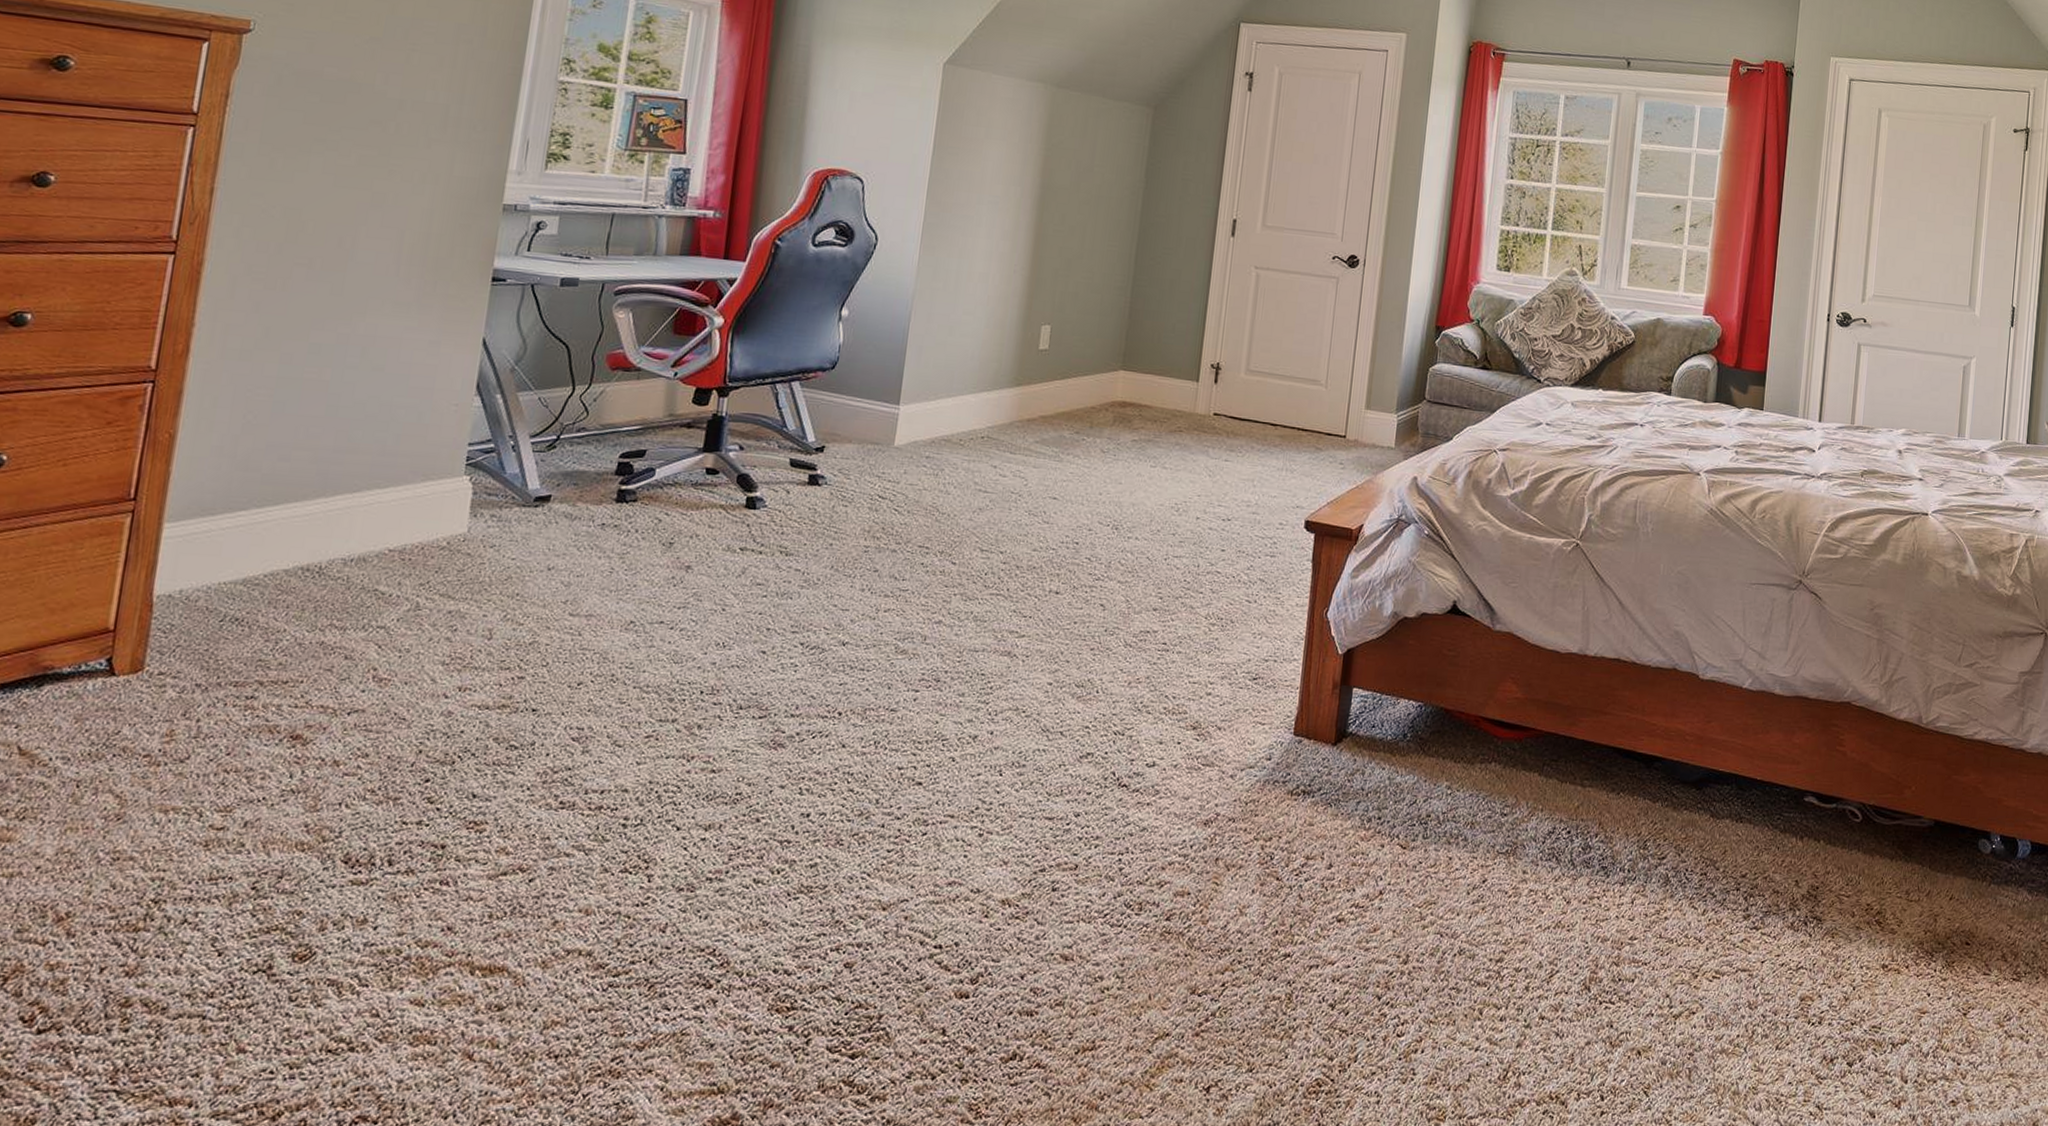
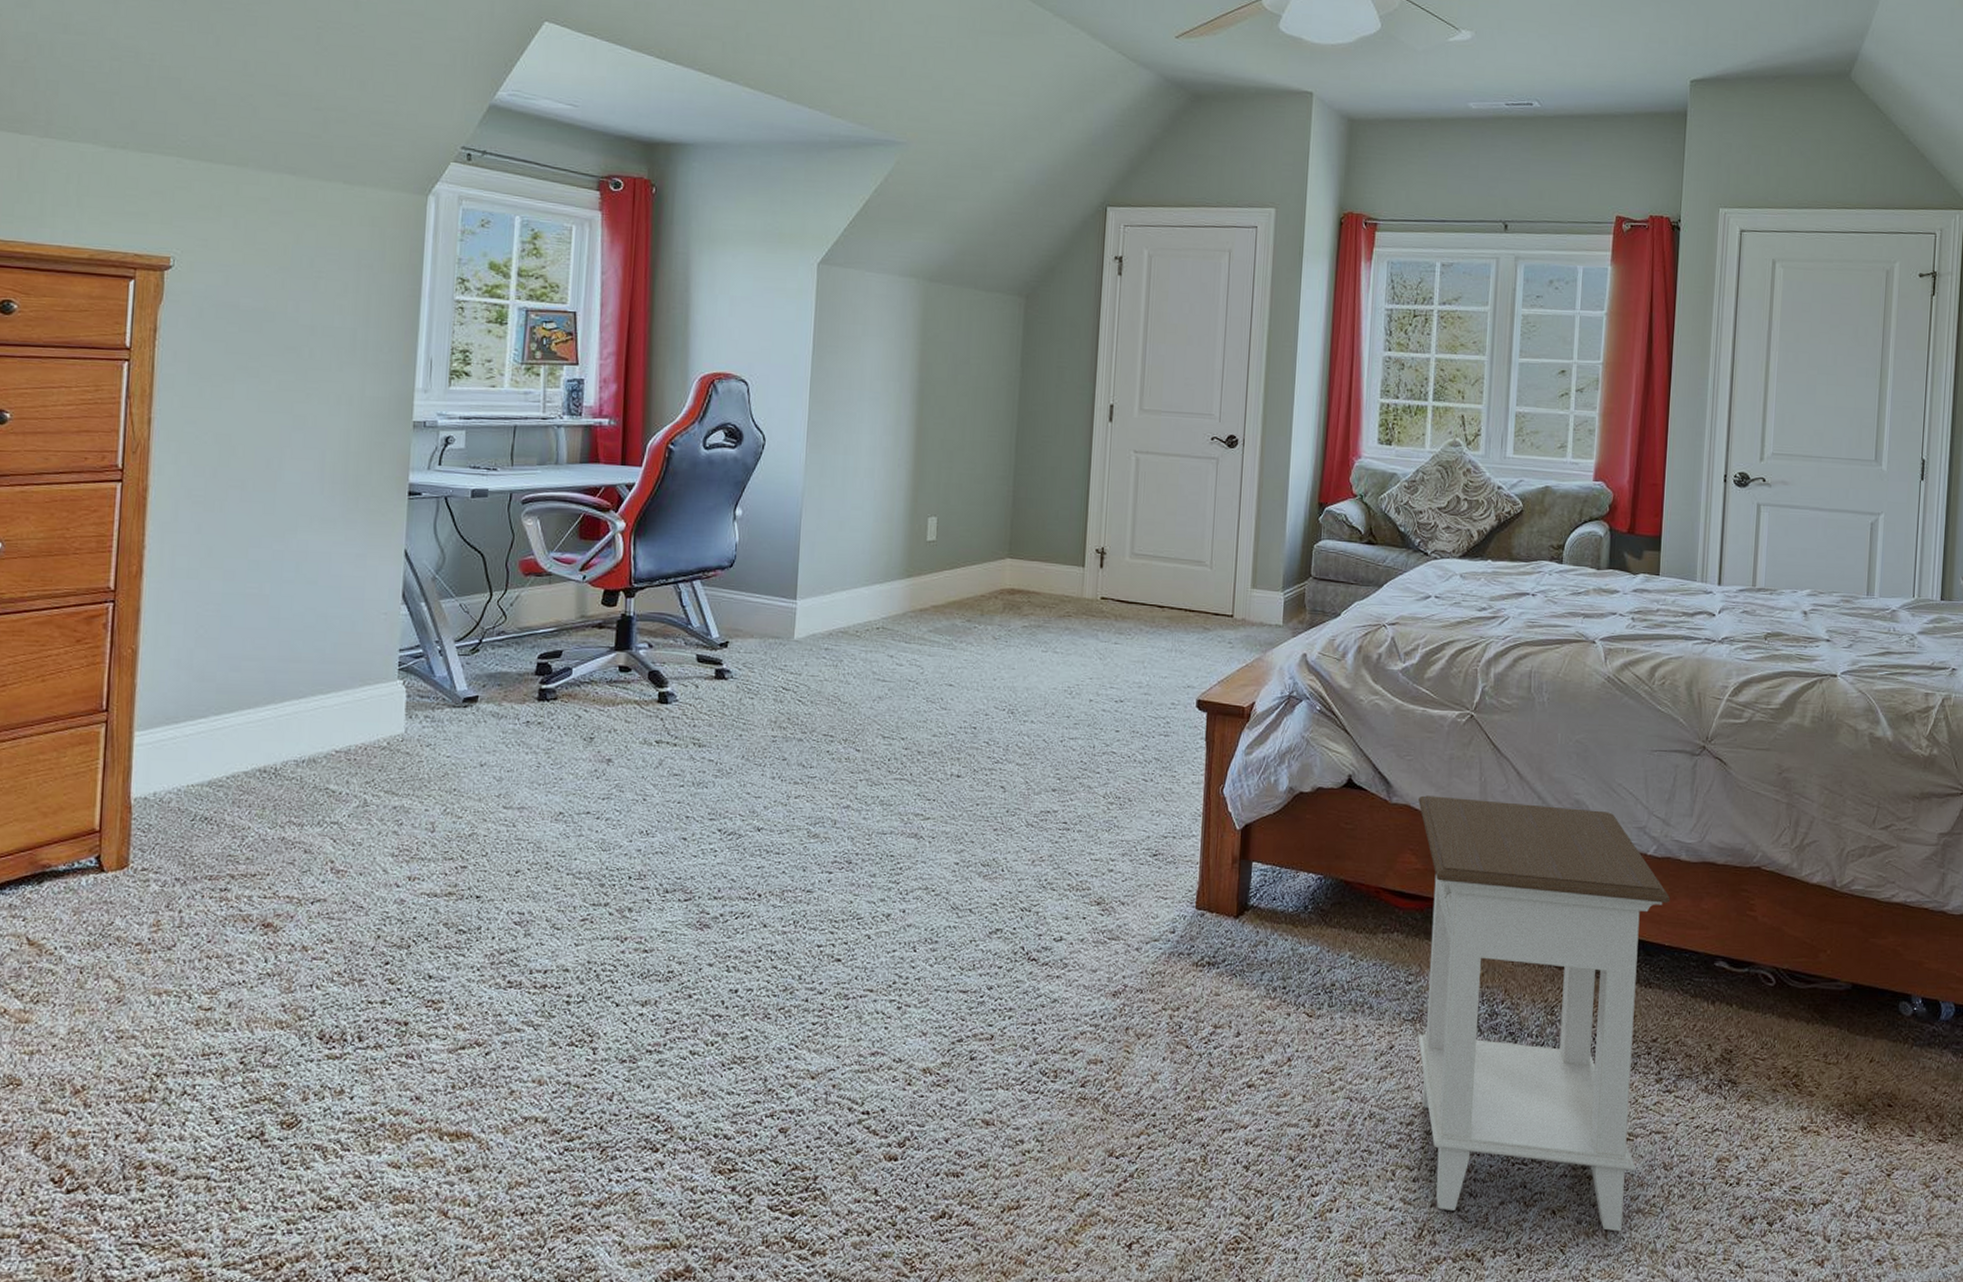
nightstand: none [1510,623,1764,1073] -> present [1417,795,1671,1232]

